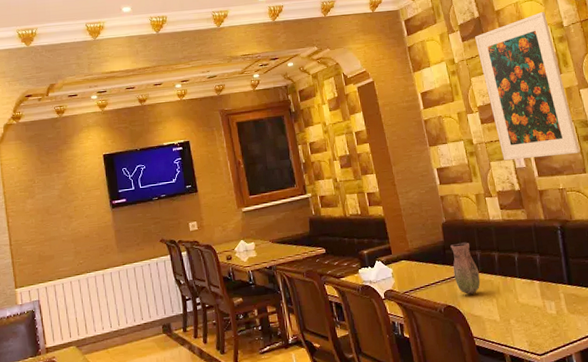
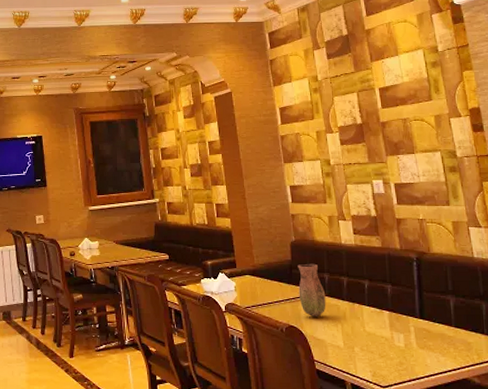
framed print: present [475,12,581,161] -> none [342,35,446,185]

